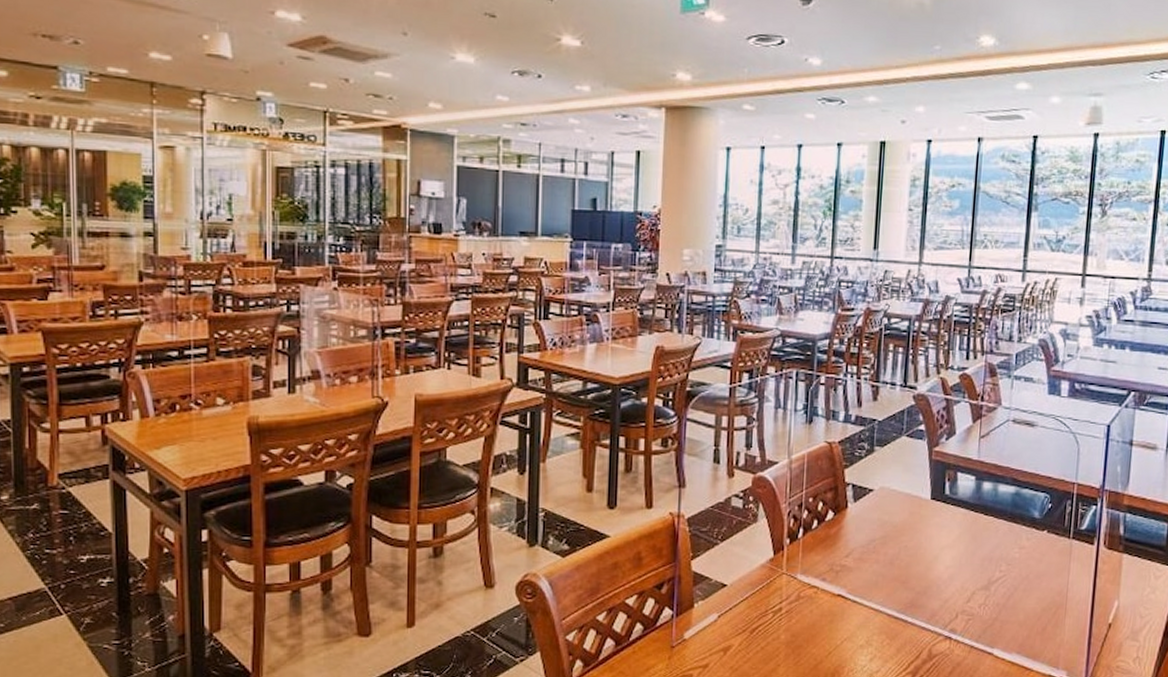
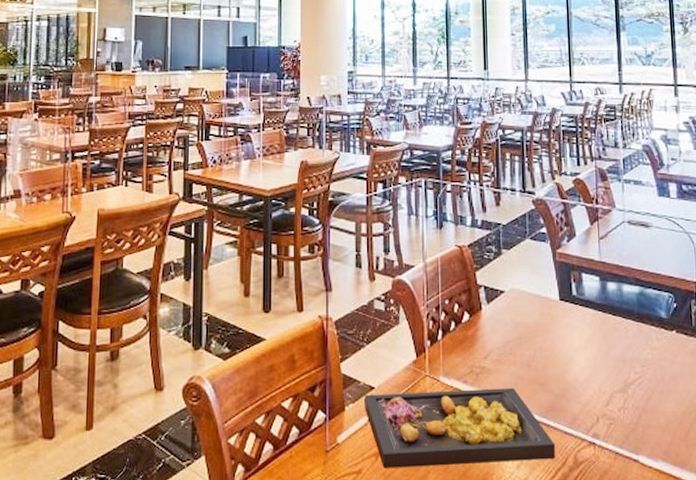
food tray: none [715,586,910,662] -> present [365,388,555,468]

